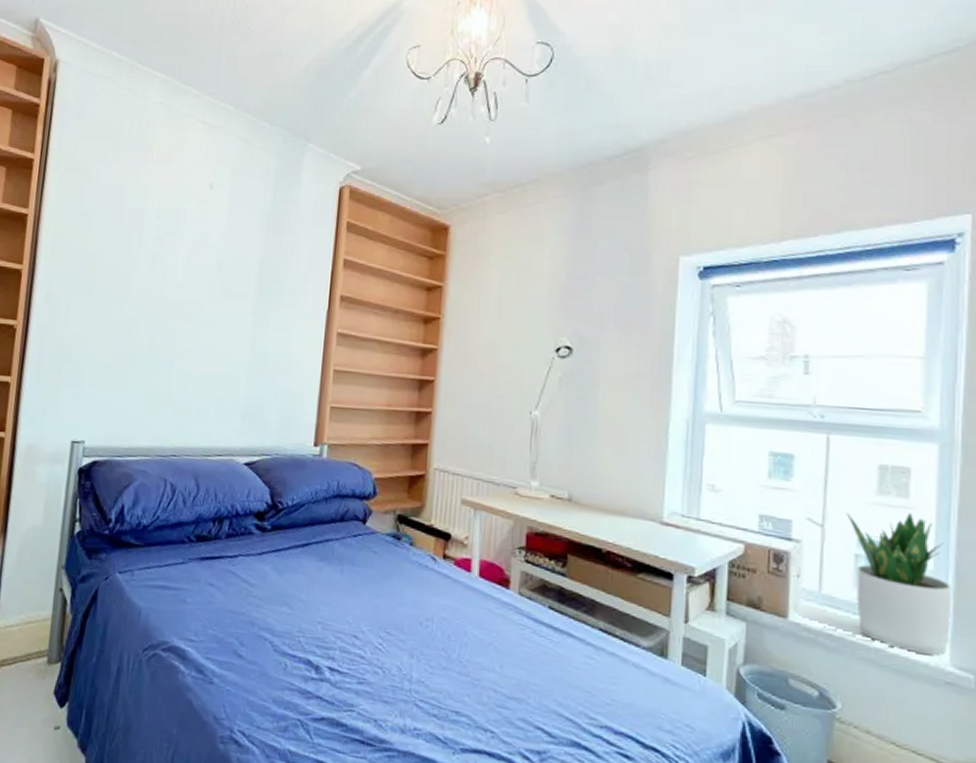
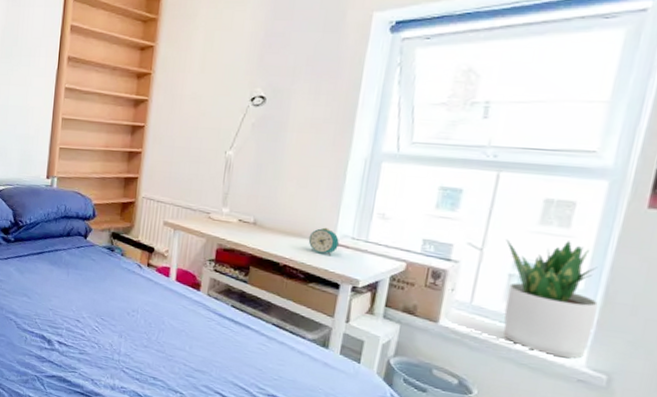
alarm clock: none [632,503,667,539] -> present [308,227,339,256]

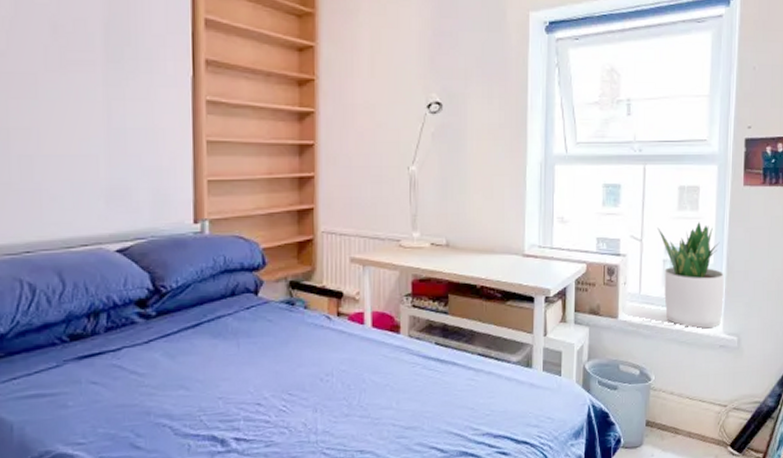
alarm clock: present [308,227,339,256] -> none [500,239,528,269]

